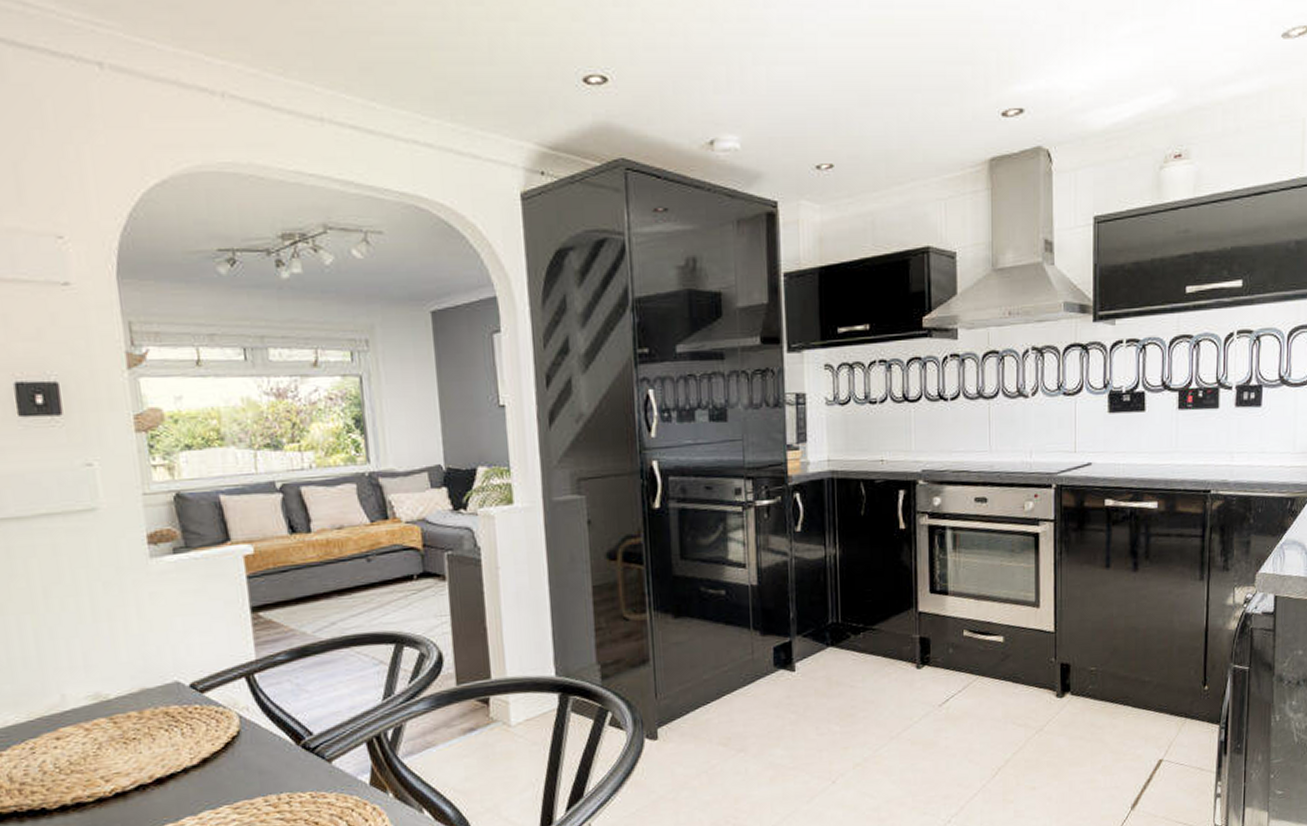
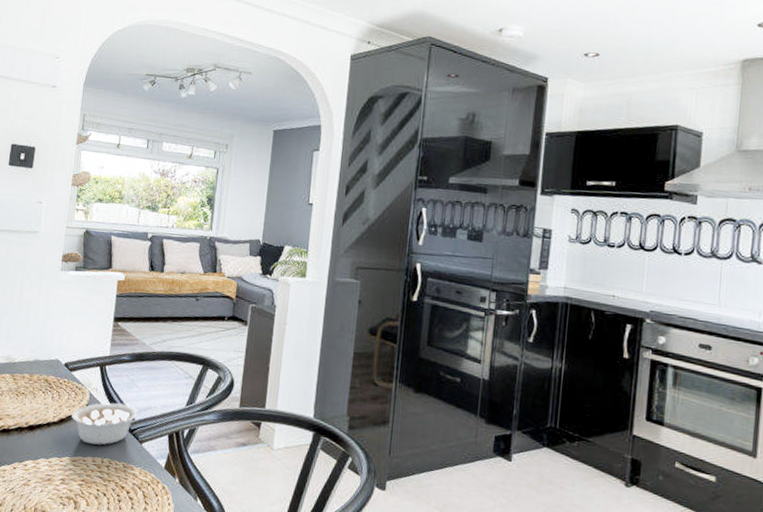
legume: none [218,712,336,781] -> present [71,403,153,445]

